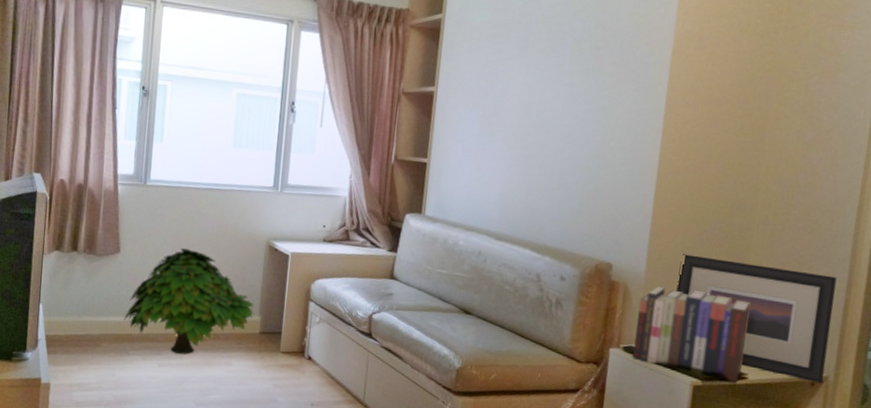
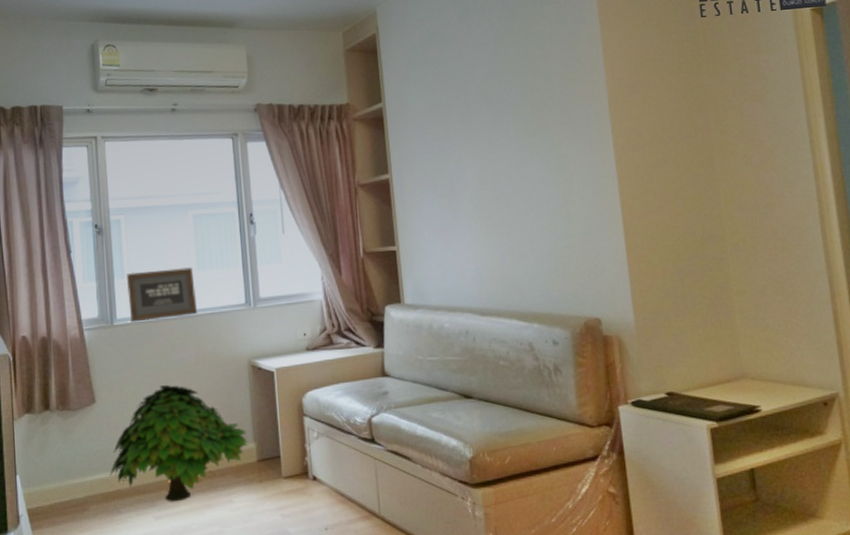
picture frame: none [162,138,229,189] -> present [127,267,198,322]
books: present [633,286,751,384] -> none [635,330,754,419]
picture frame: present [676,254,837,384] -> none [666,290,835,402]

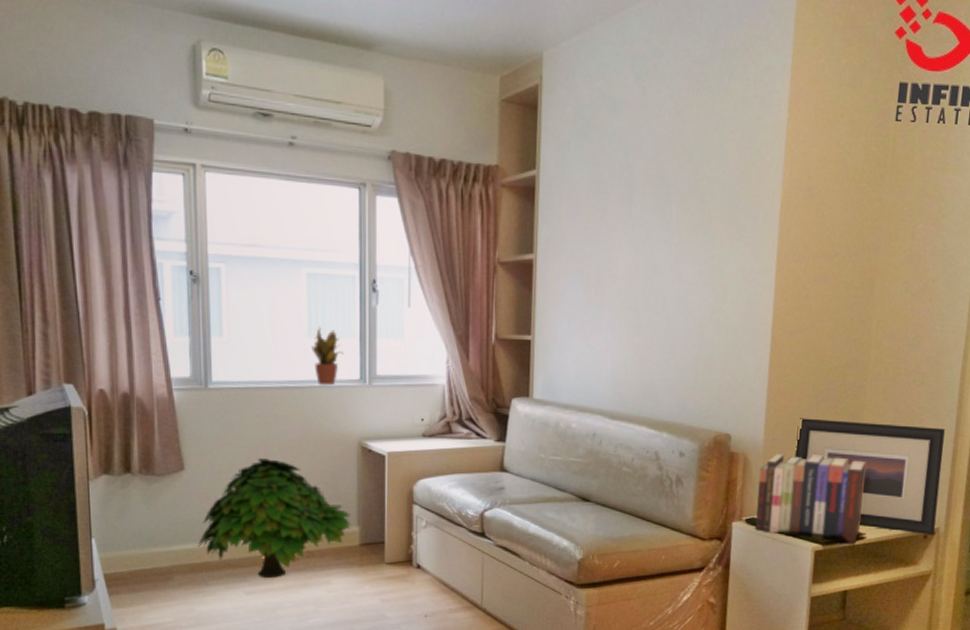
picture frame: present [127,267,198,322] -> none [226,330,306,388]
potted plant: none [201,260,229,313] -> present [311,326,344,386]
books: none [635,330,754,419] -> present [755,454,866,545]
picture frame: none [666,290,835,402] -> present [795,418,945,536]

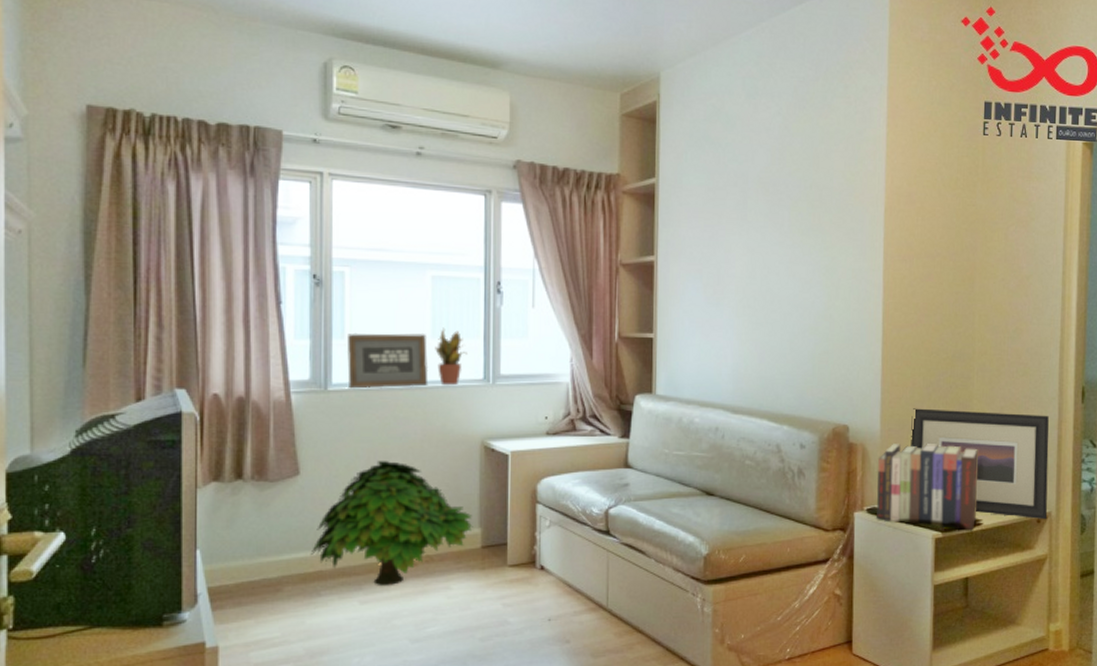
picture frame: none [226,330,306,388] -> present [347,332,429,389]

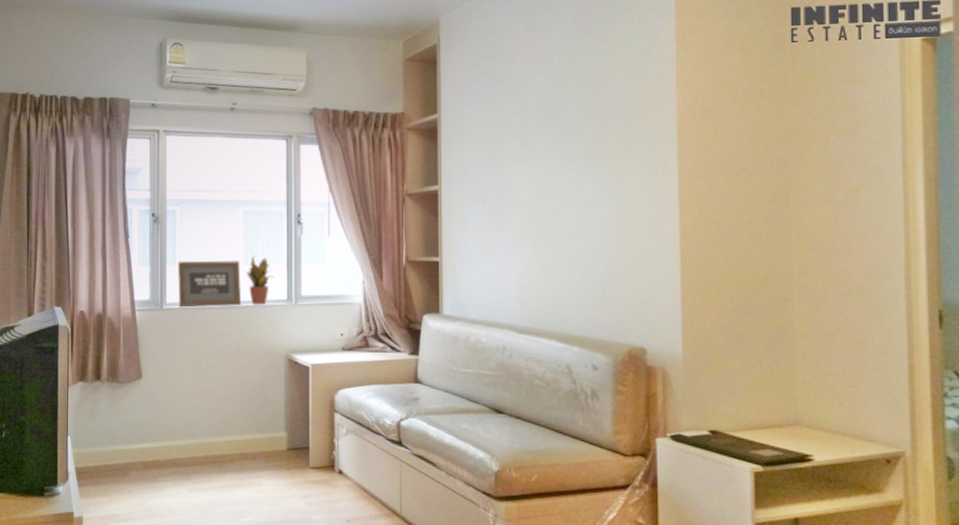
plant: present [310,461,473,585] -> none [150,369,280,477]
books: present [877,444,978,531] -> none [680,368,806,467]
picture frame: present [911,408,1049,520] -> none [719,331,900,461]

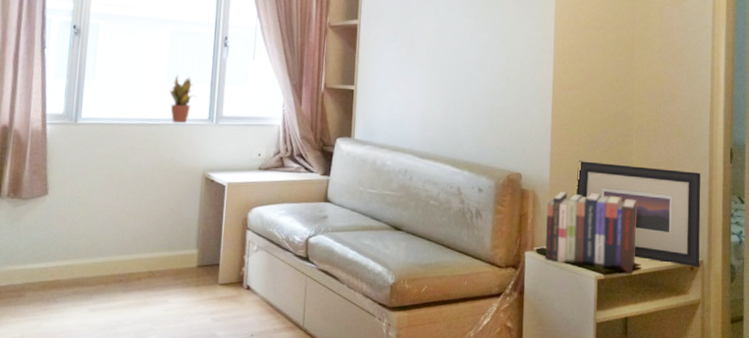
picture frame: present [178,260,242,308] -> none [94,75,163,124]
books: none [680,368,806,467] -> present [545,191,637,274]
picture frame: none [719,331,900,461] -> present [576,161,701,268]

